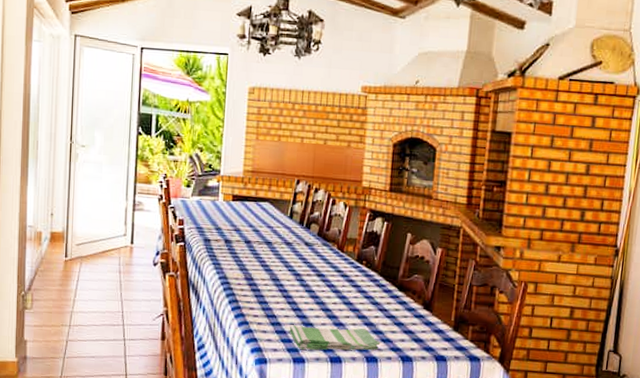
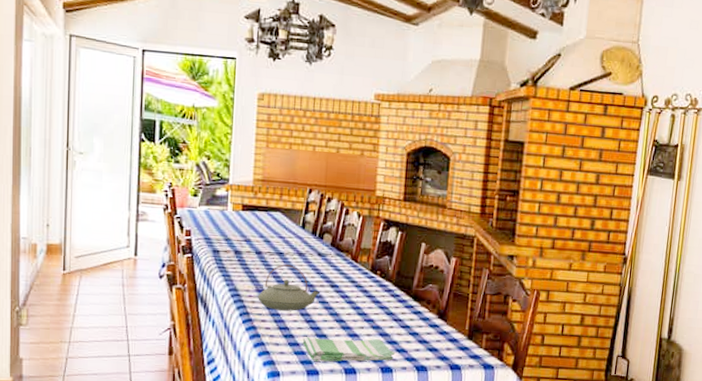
teapot: none [246,253,307,300] -> present [258,264,321,311]

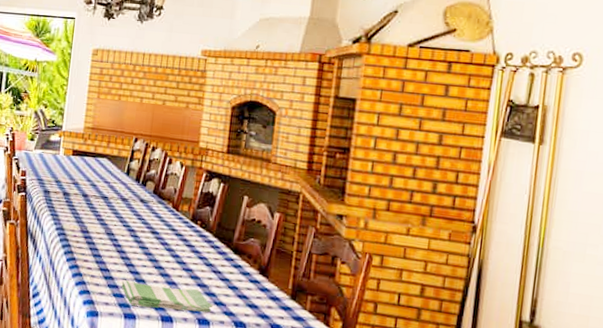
teapot: present [258,264,321,311] -> none [82,208,141,254]

